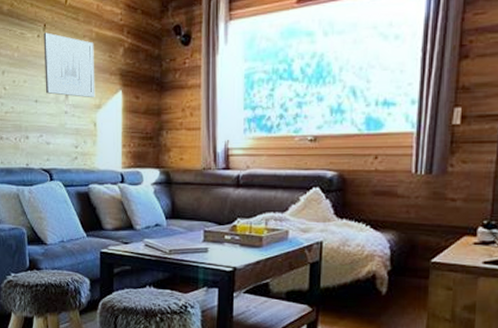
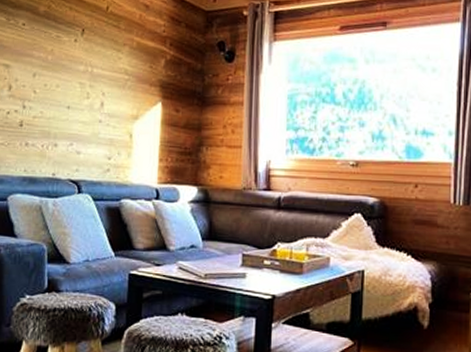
wall art: present [43,32,95,98] -> none [79,37,135,108]

